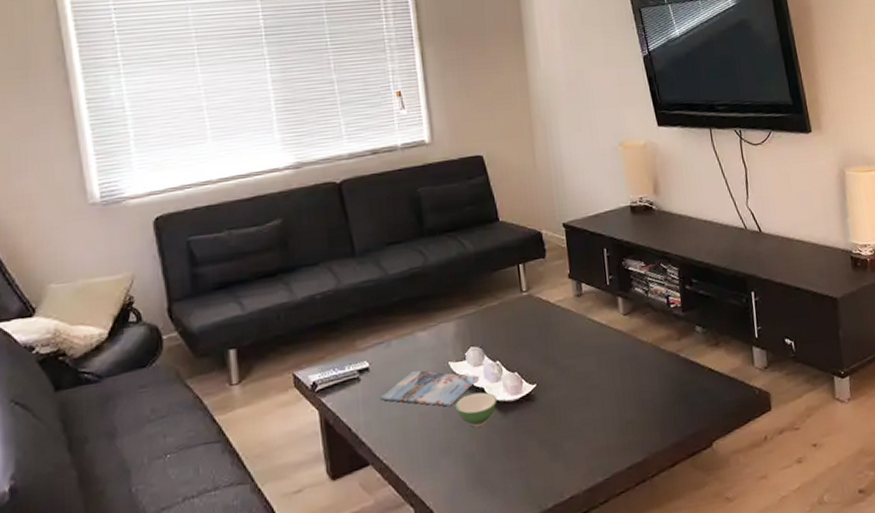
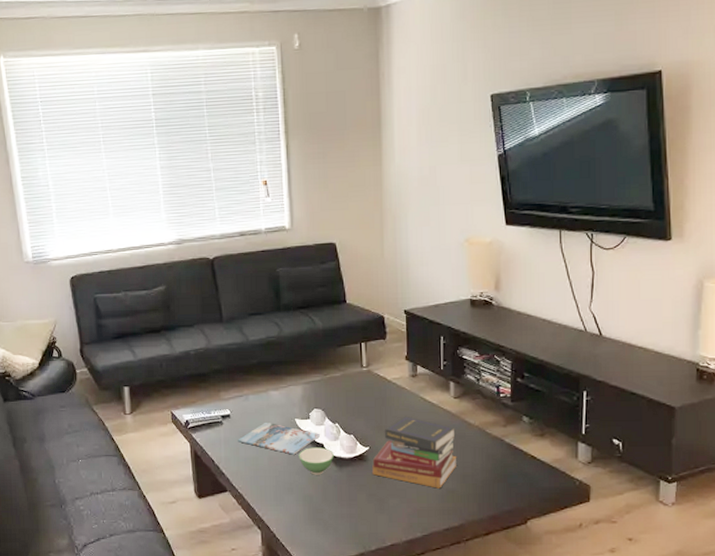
books: none [541,341,633,421] -> present [372,415,457,488]

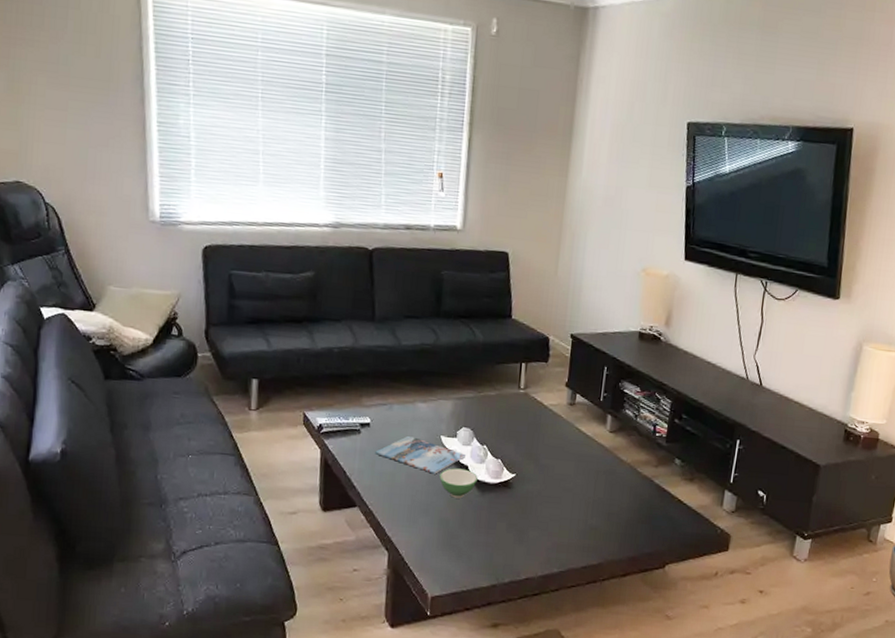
books: present [372,415,457,488] -> none [516,445,607,524]

